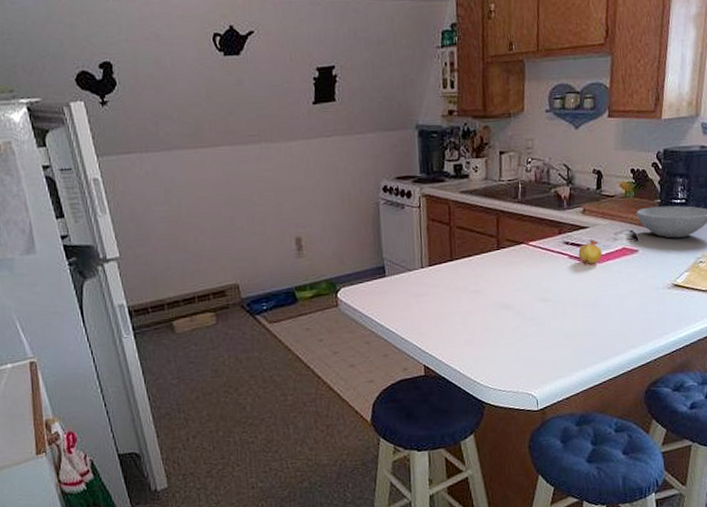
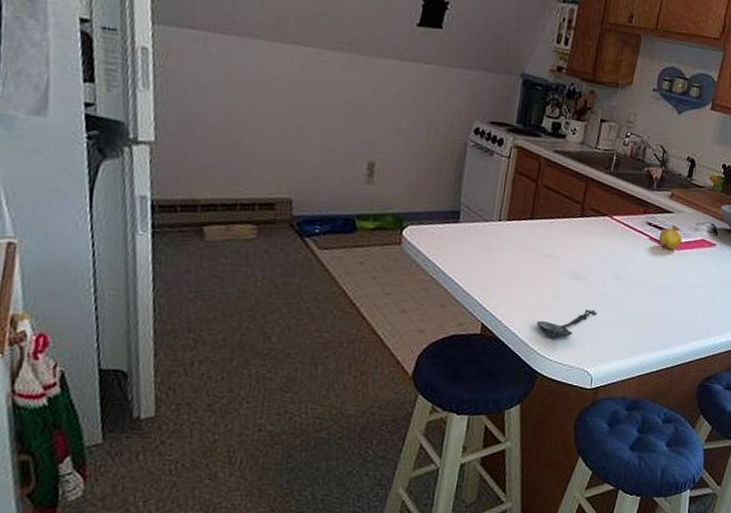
spoon: none [475,335,532,369] -> present [536,309,598,339]

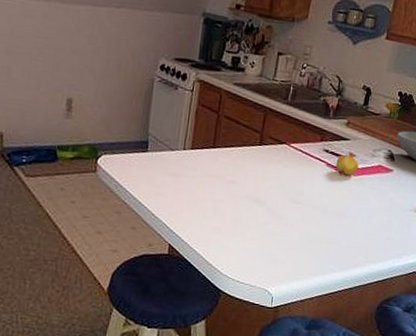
spoon: present [536,309,598,339] -> none [219,232,277,260]

